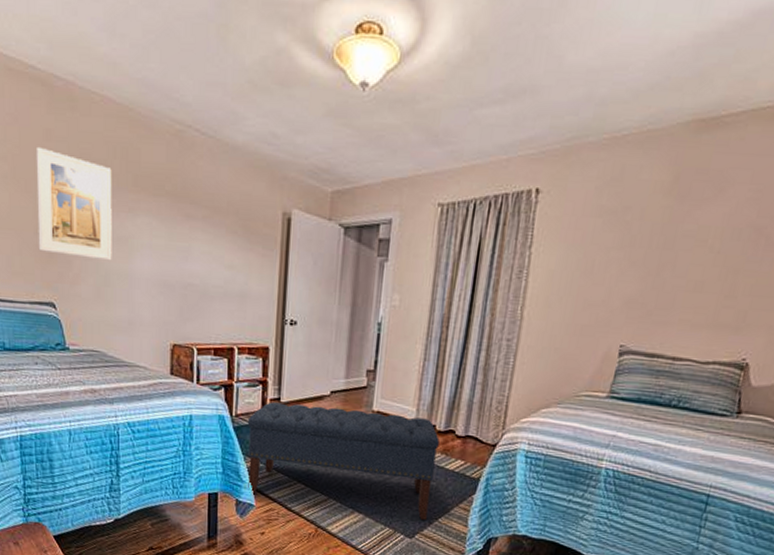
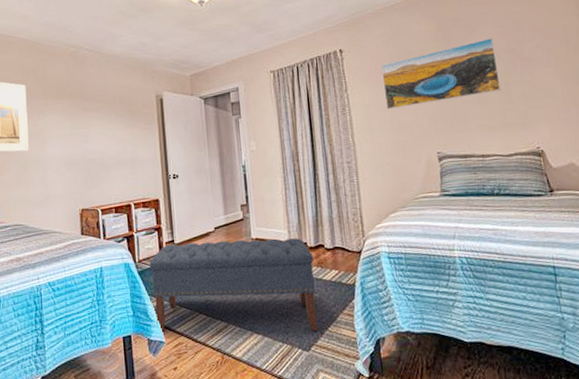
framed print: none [575,206,741,282] -> present [381,38,501,110]

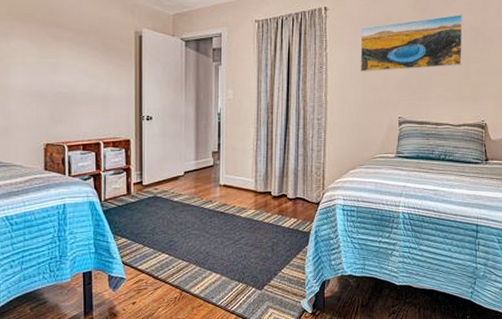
bench: present [149,238,318,332] -> none [115,185,275,272]

